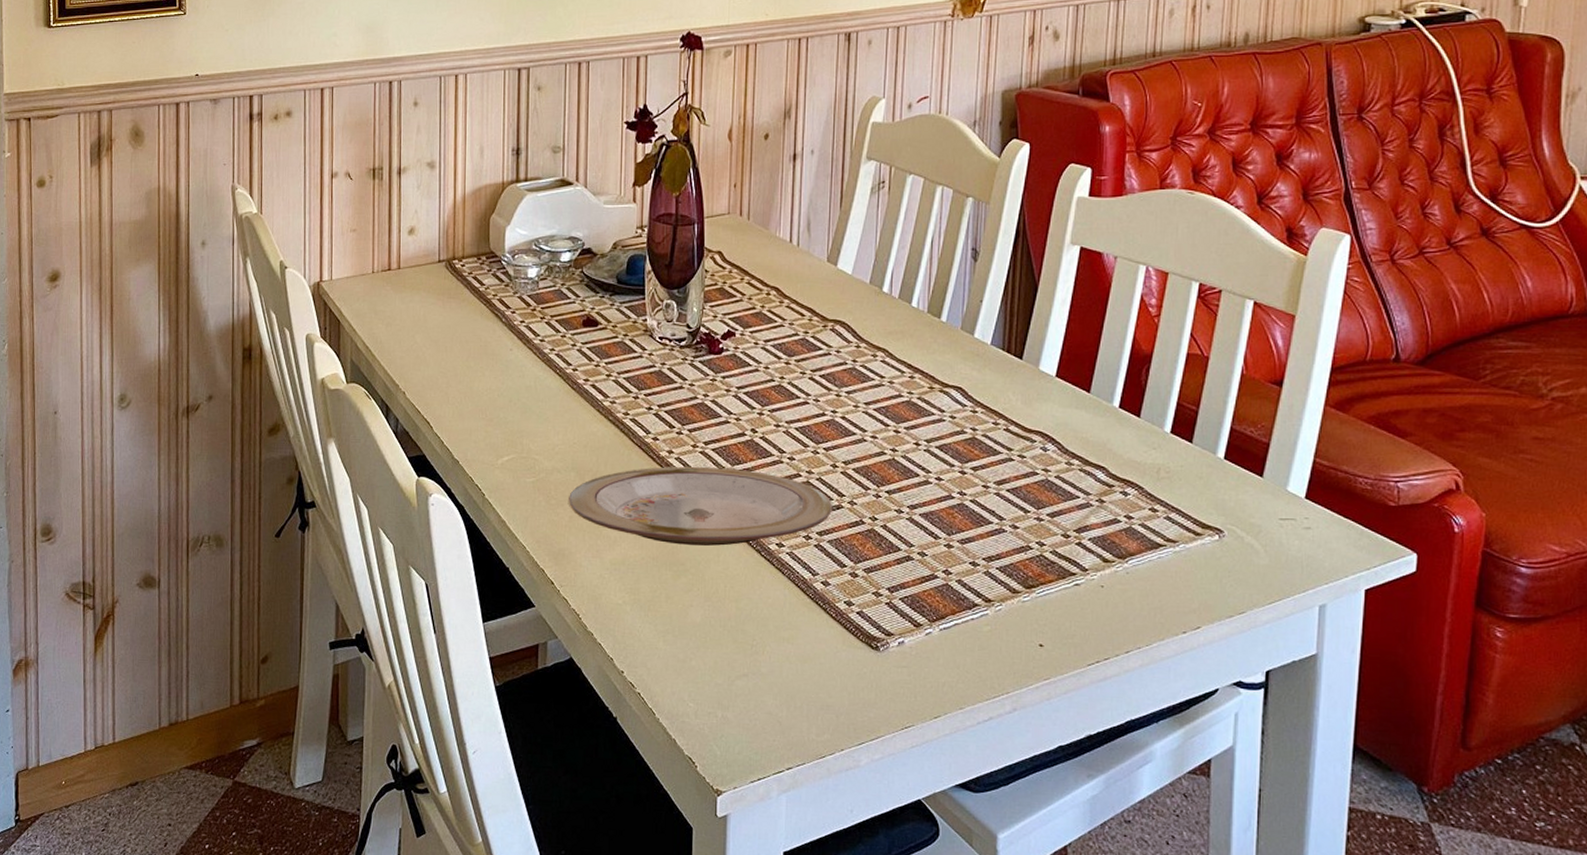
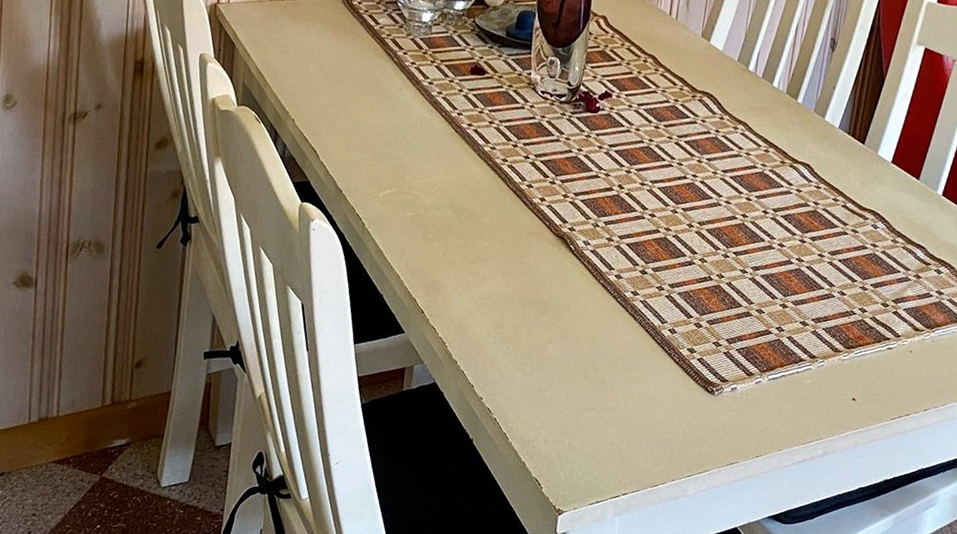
plate: present [567,466,833,546] -> none [443,212,686,290]

